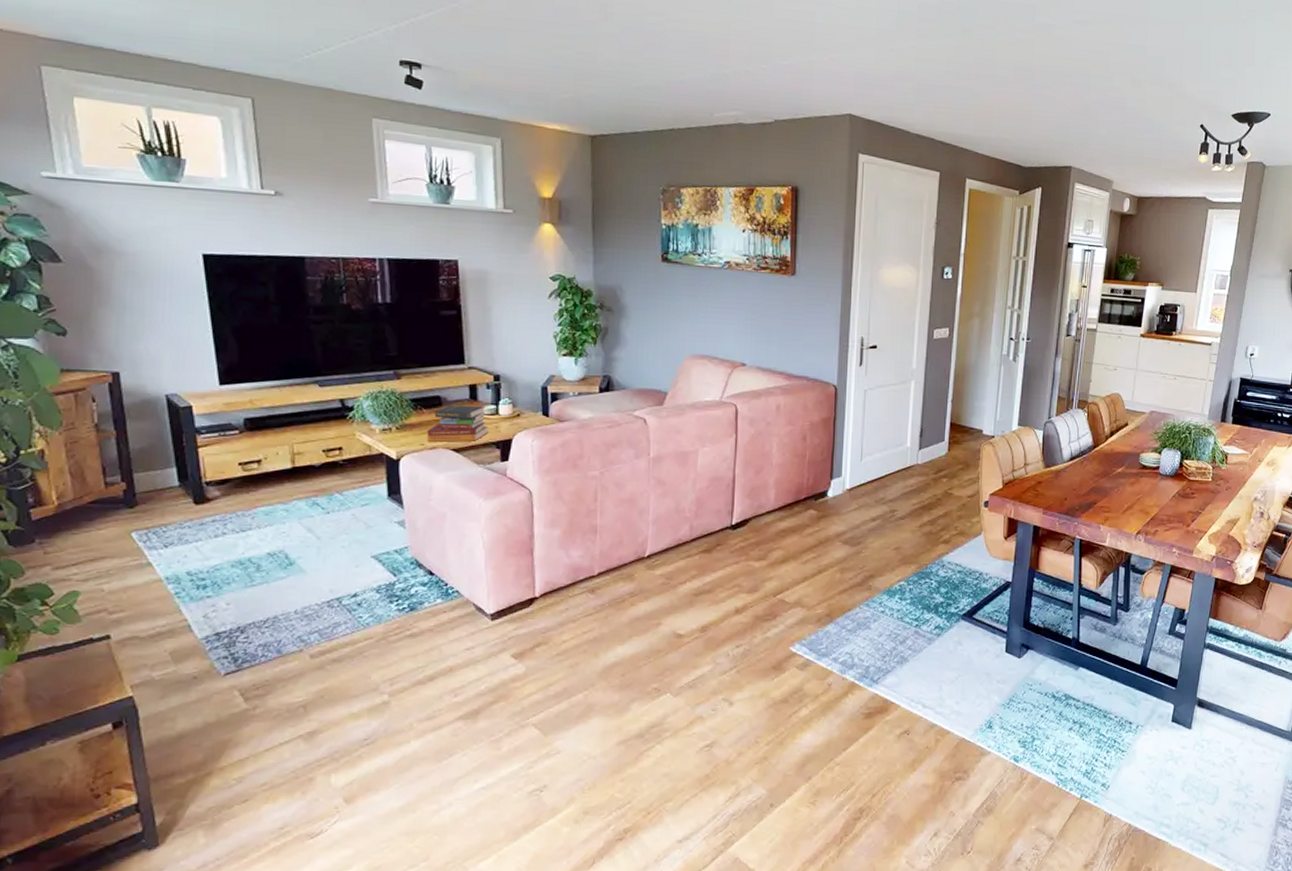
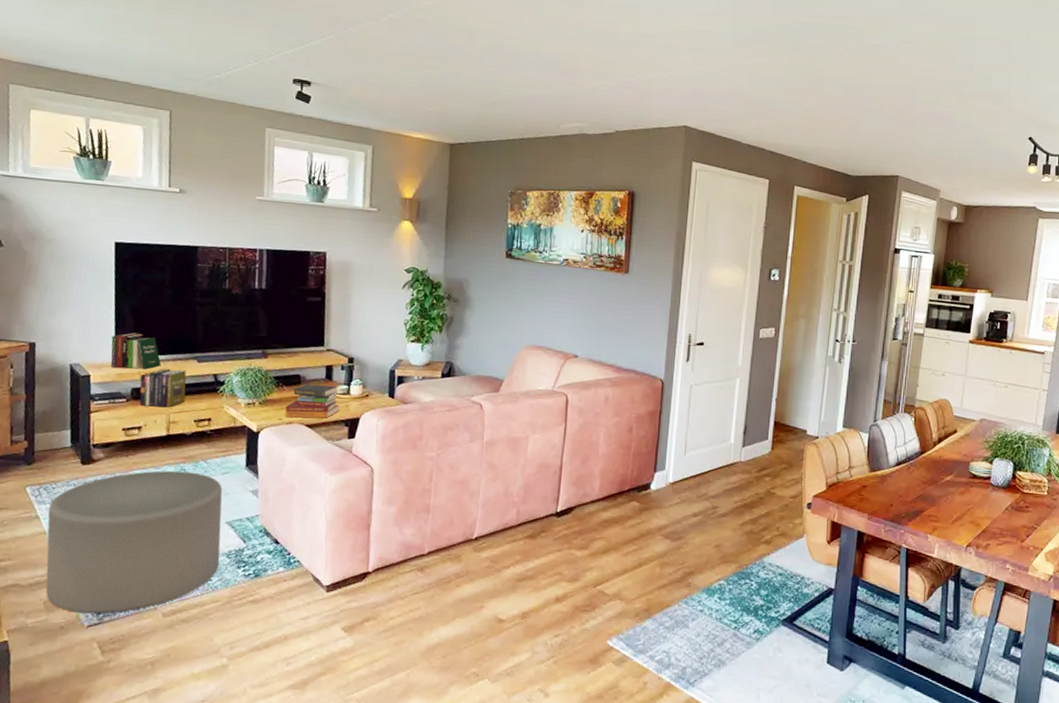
pouf: none [161,505,369,661] -> present [45,470,223,614]
books: none [212,356,276,397] -> present [110,332,161,370]
books: none [253,395,309,438] -> present [139,368,187,408]

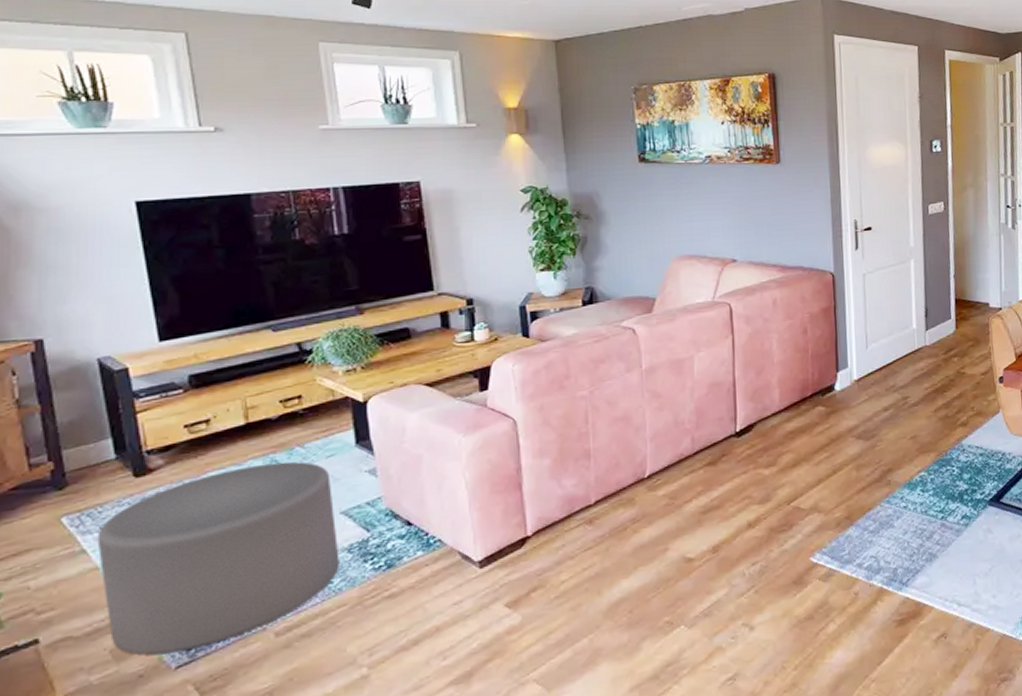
books: present [110,332,161,370] -> none [150,307,224,354]
books: present [139,368,187,408] -> none [199,343,263,395]
books: present [285,384,340,419] -> none [396,333,464,379]

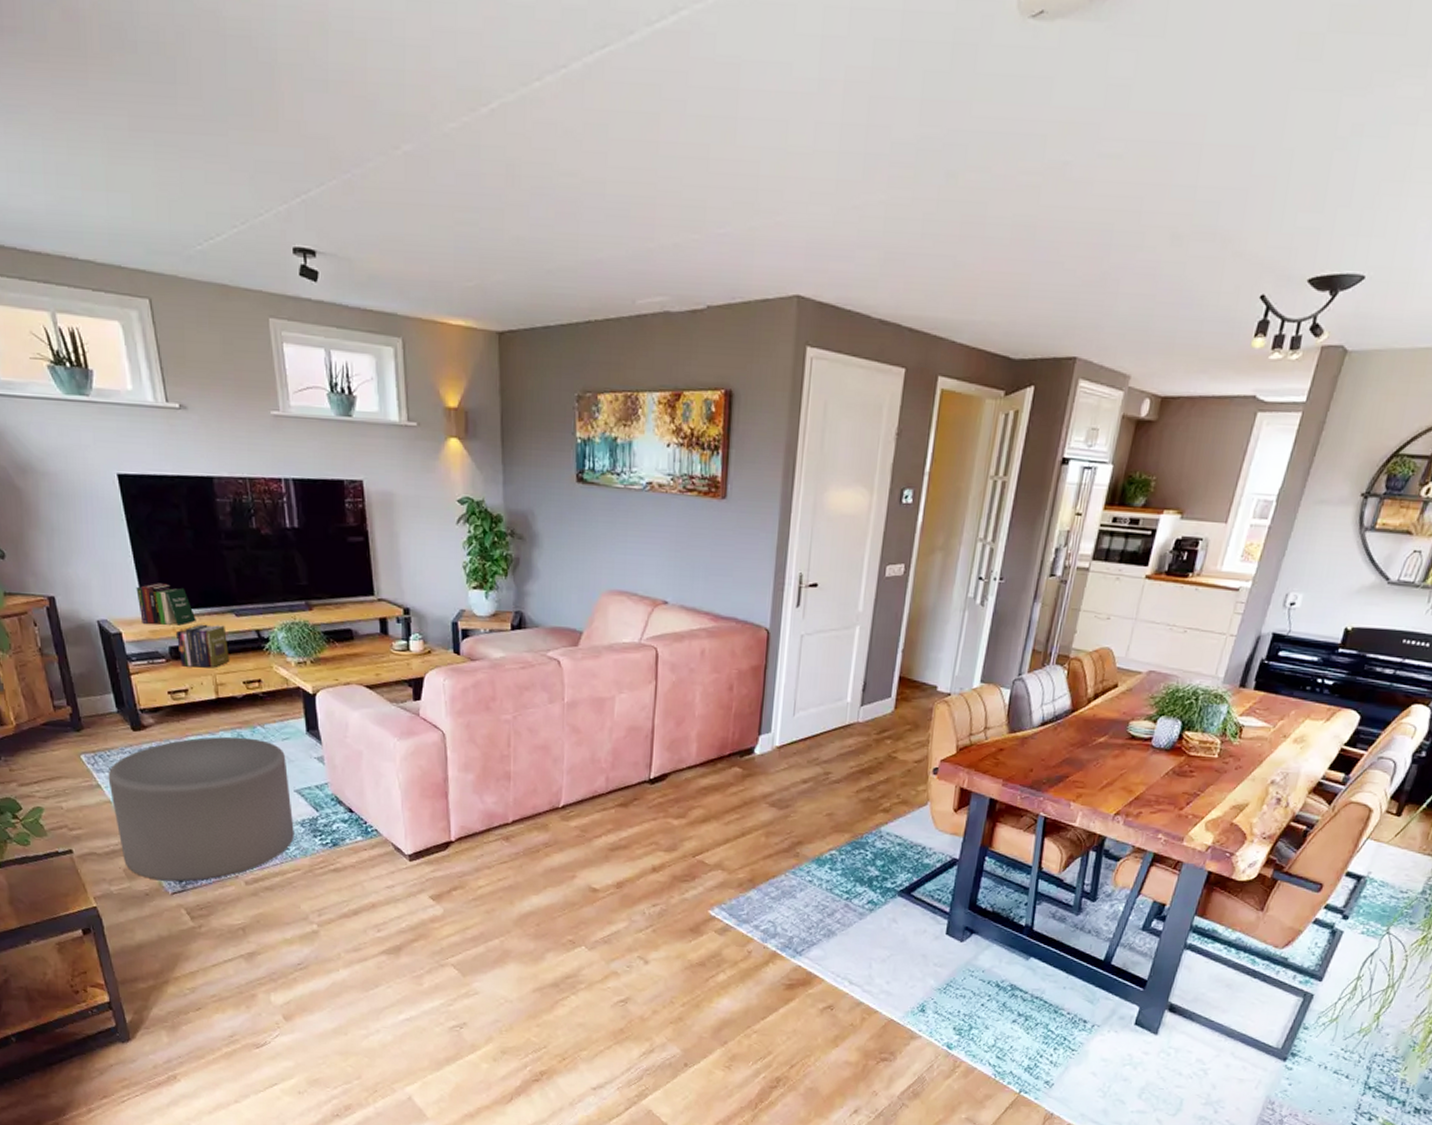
books: none [150,307,224,354] -> present [136,583,196,626]
books: none [199,343,263,395] -> present [177,624,229,668]

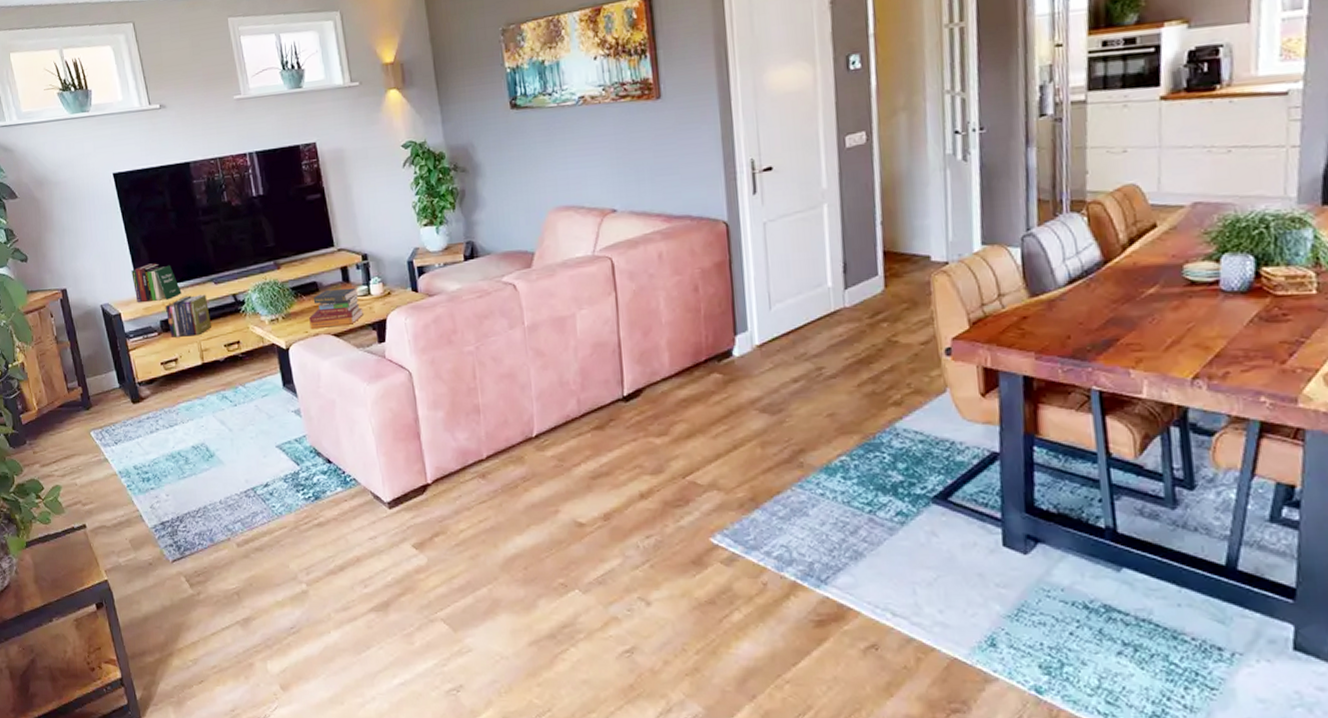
pouf: present [108,736,294,882] -> none [113,398,279,549]
books: none [341,640,400,679] -> present [309,287,363,329]

